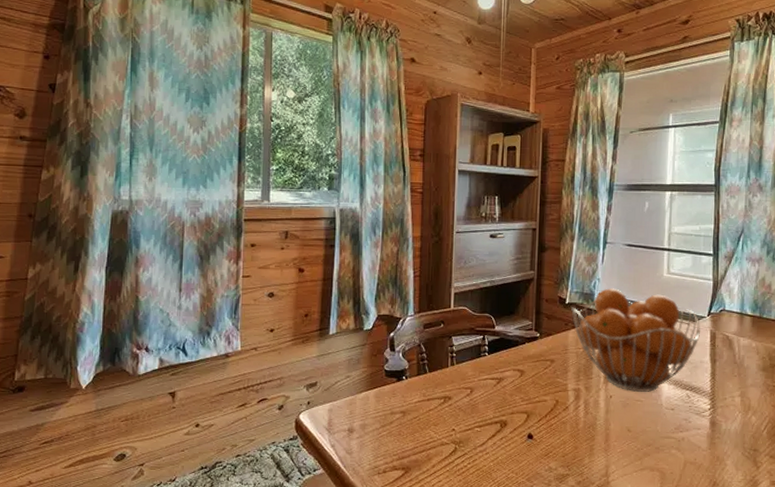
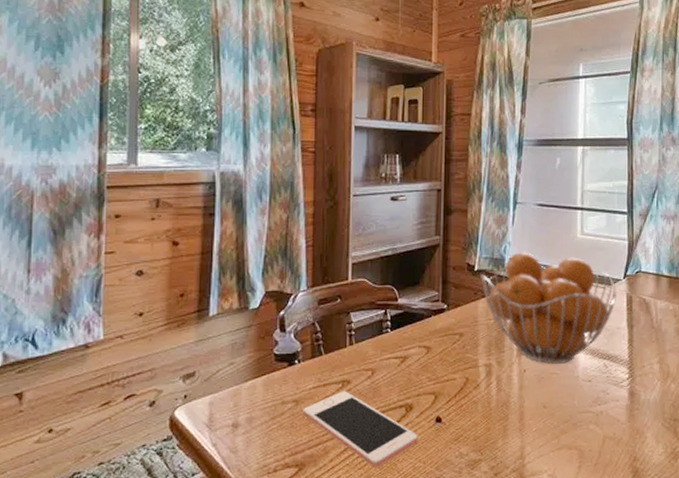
cell phone: none [409,405,512,475] -> present [303,391,418,468]

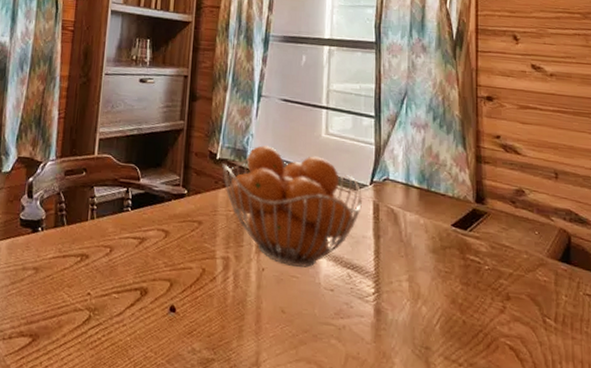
cell phone: present [303,391,418,468] -> none [41,264,151,351]

